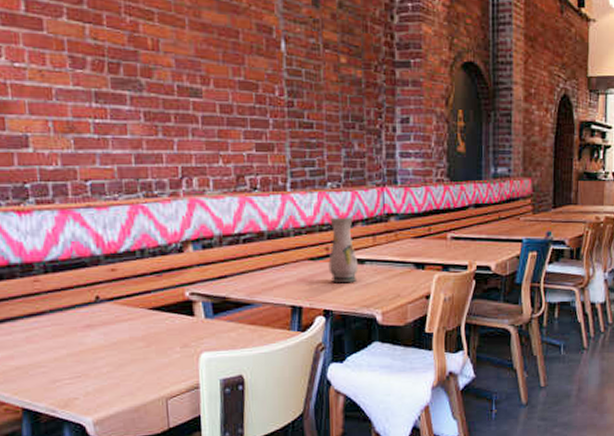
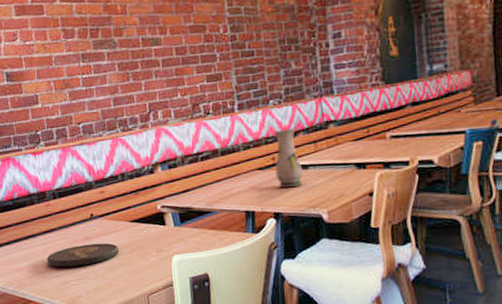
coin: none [30,333,133,362] -> present [46,243,120,268]

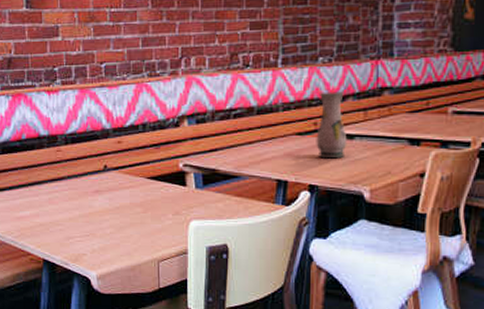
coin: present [46,243,120,268] -> none [51,198,132,222]

